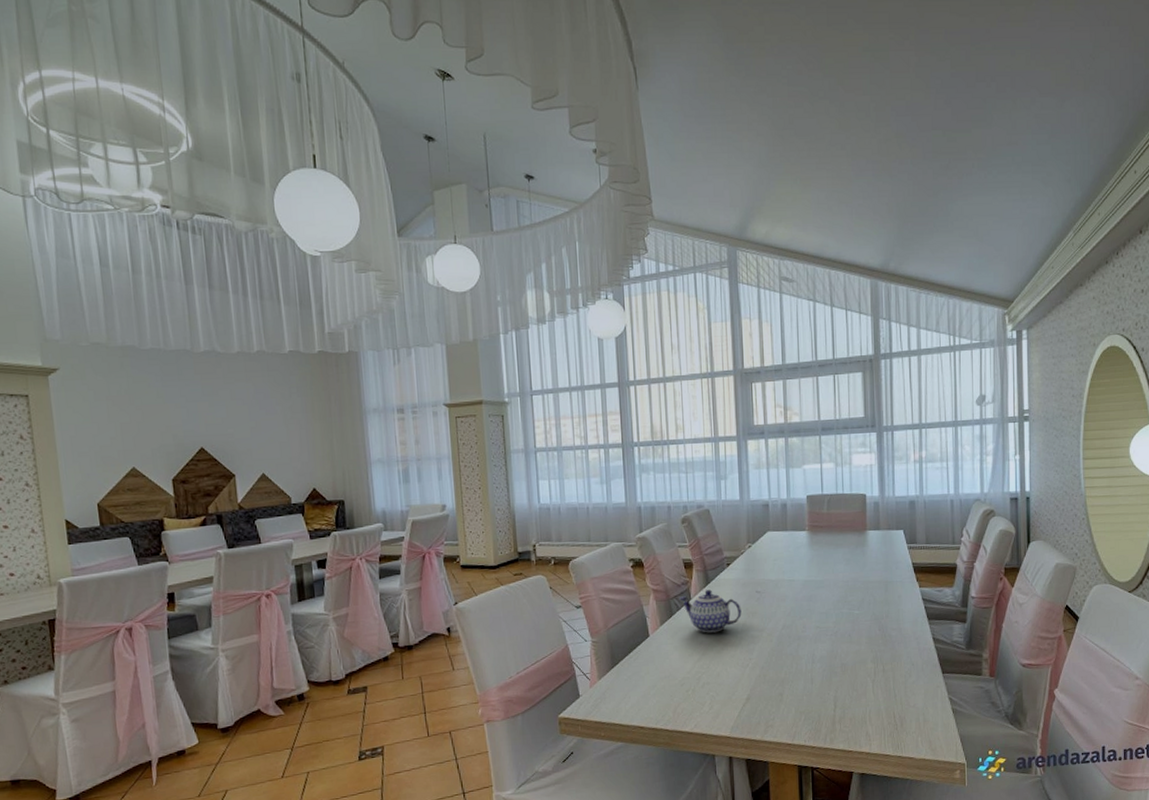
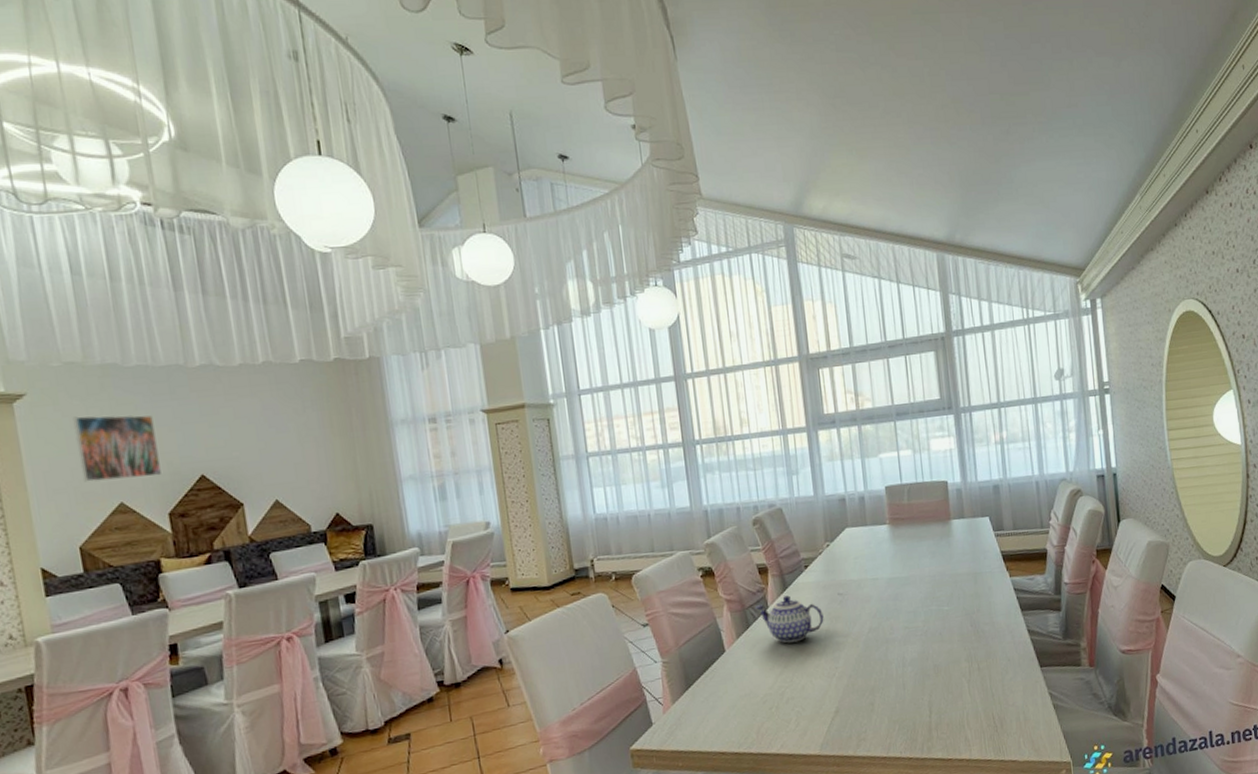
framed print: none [96,390,168,448] -> present [73,415,161,482]

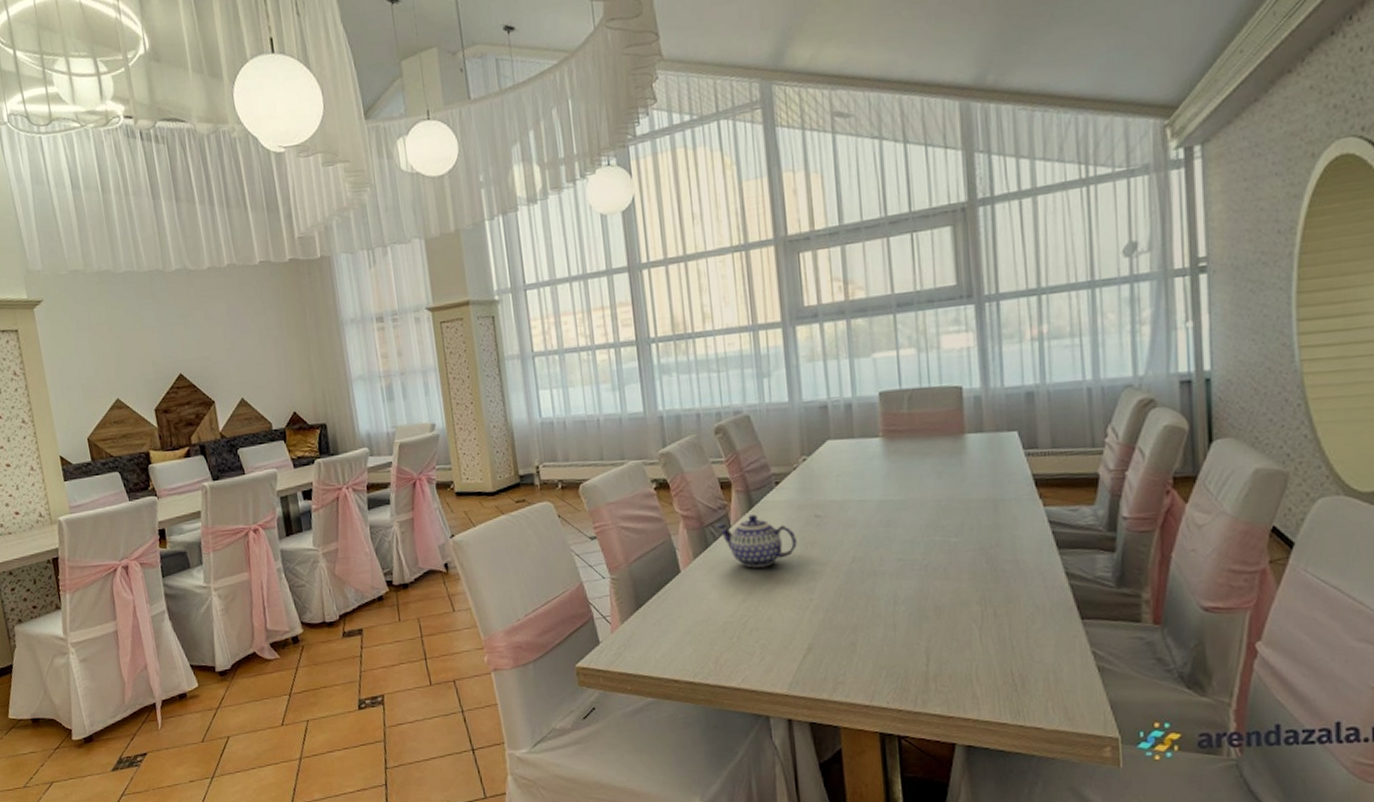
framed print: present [73,415,161,482] -> none [78,318,148,380]

